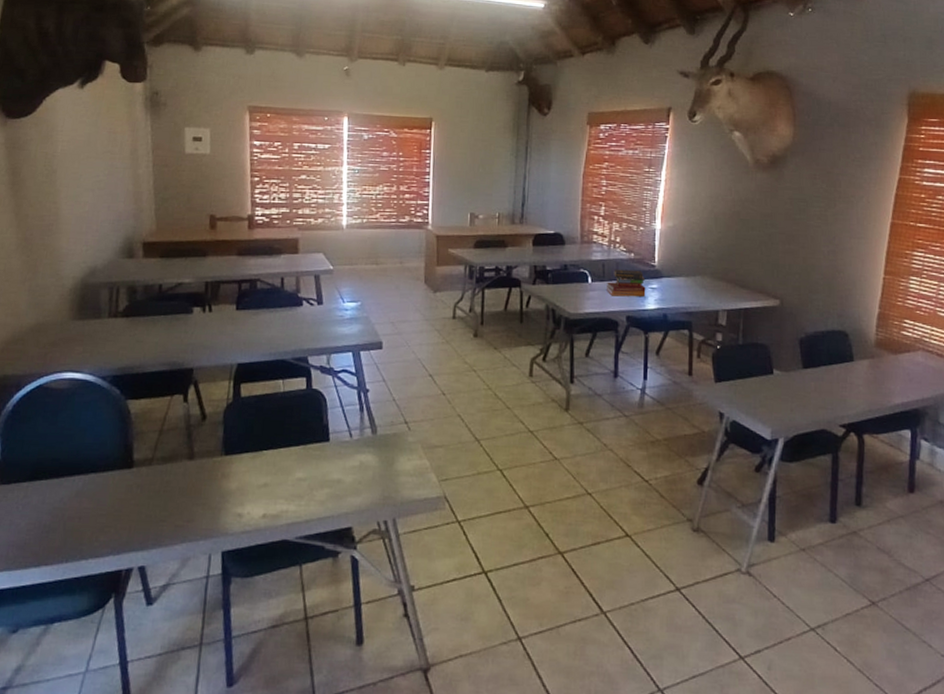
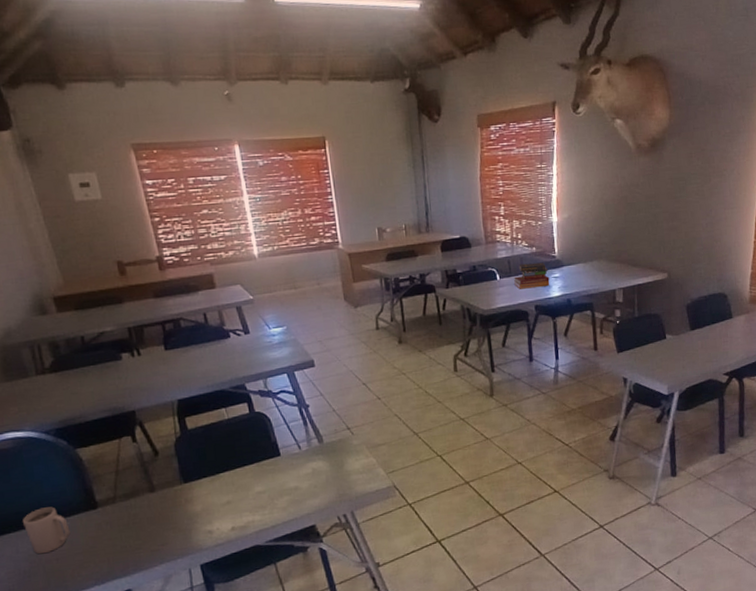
mug: none [56,458,101,509] -> present [22,506,71,555]

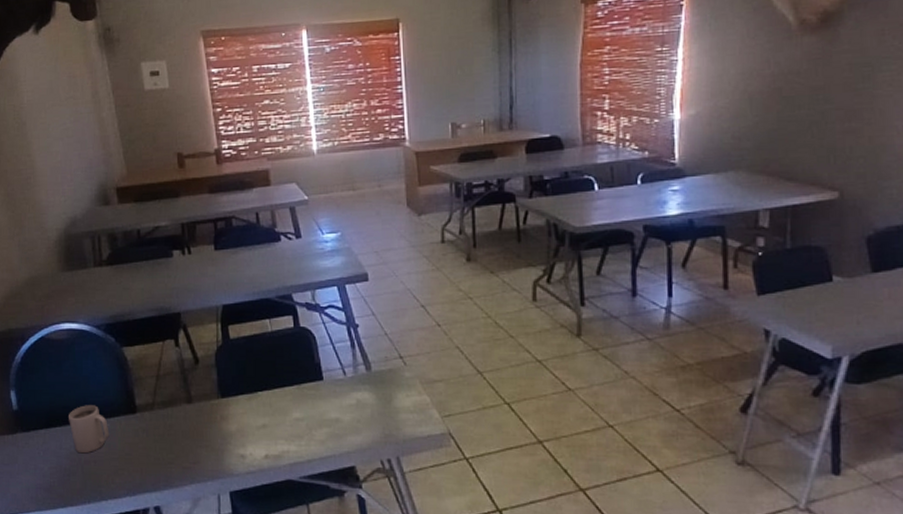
books: present [514,262,550,289] -> none [617,170,666,204]

